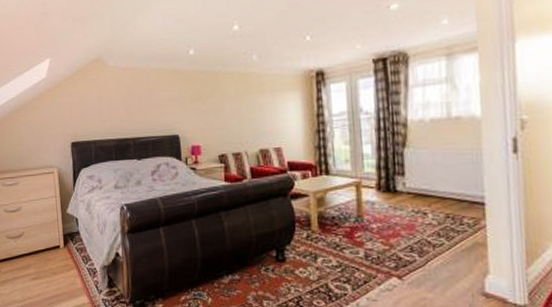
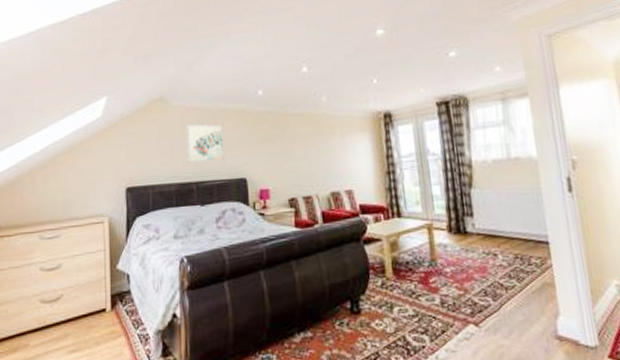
wall art: none [121,83,159,120] -> present [185,124,225,163]

